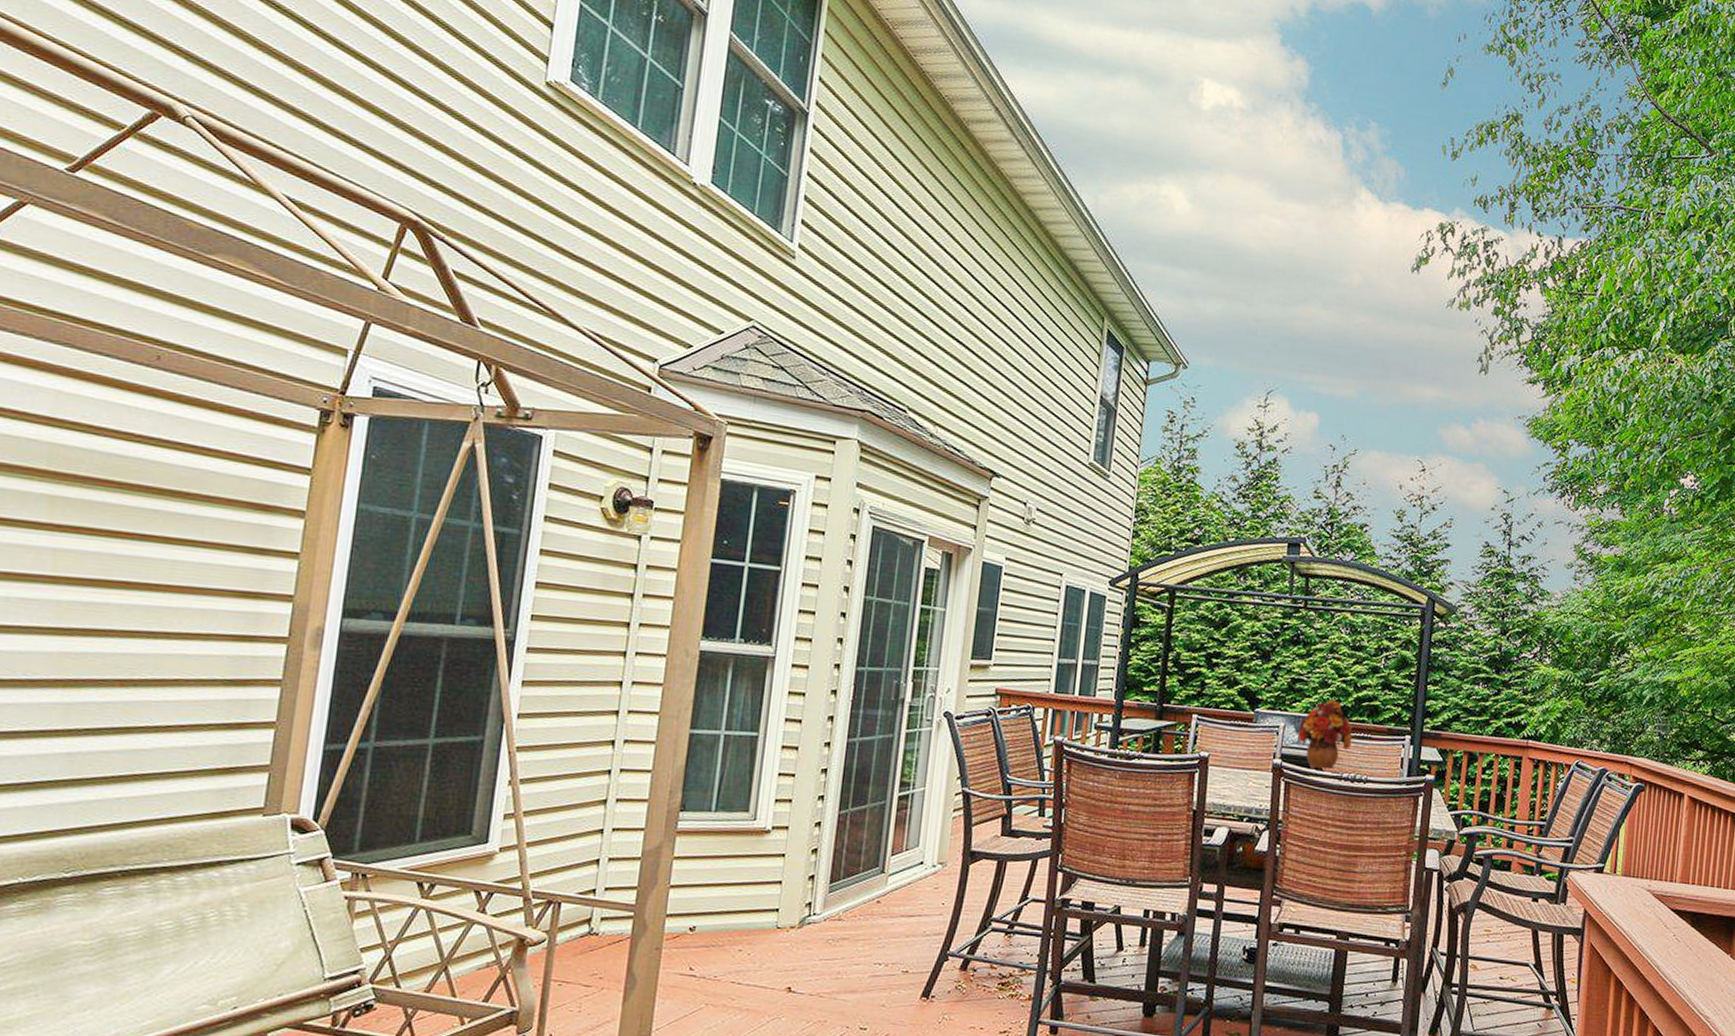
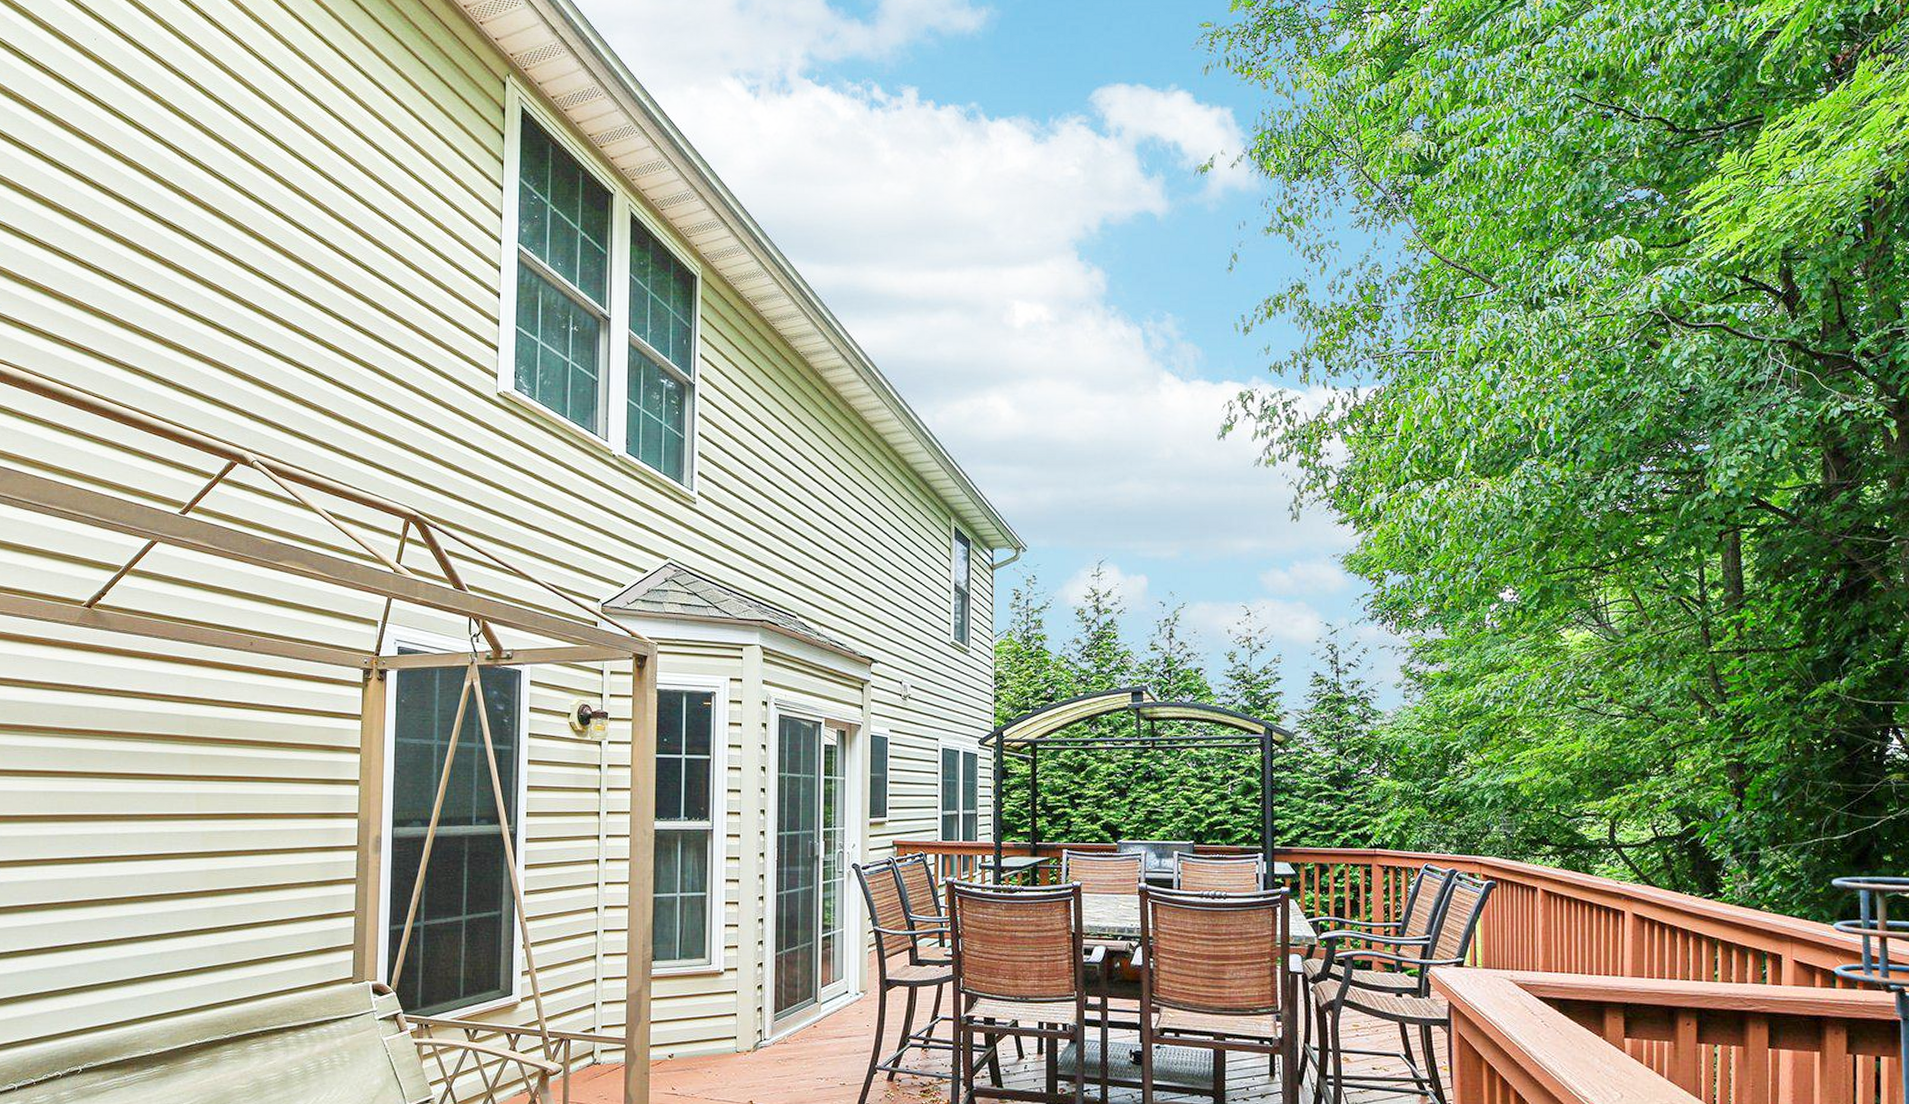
flower arrangement: present [1298,699,1353,770] -> none [1159,826,1209,889]

